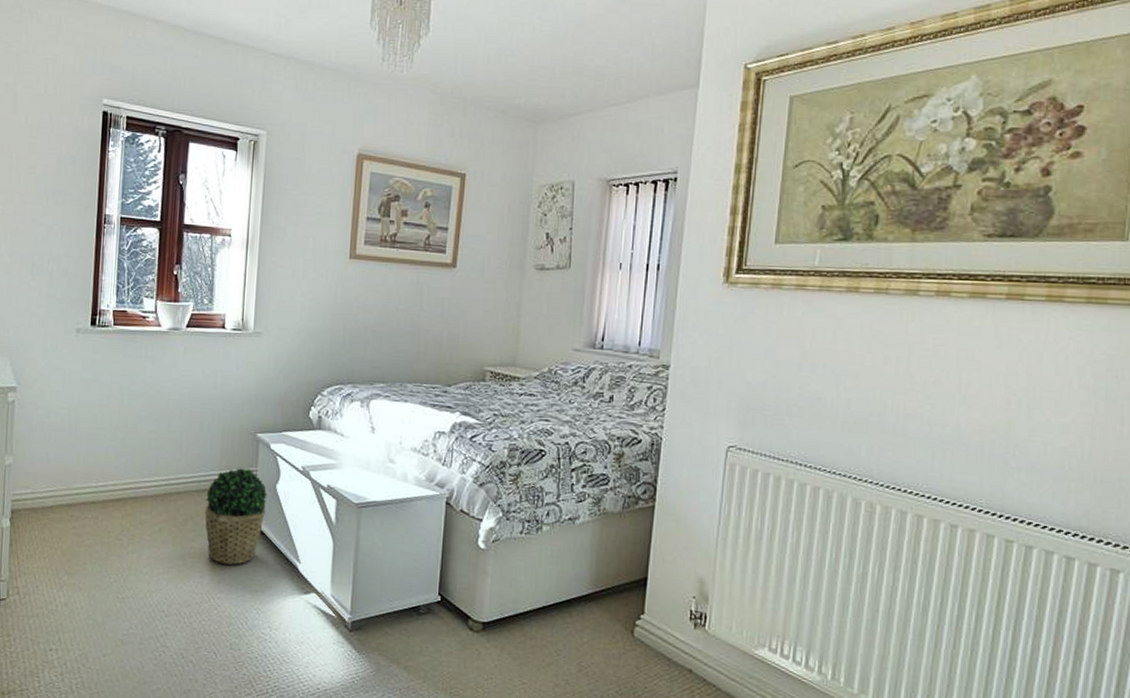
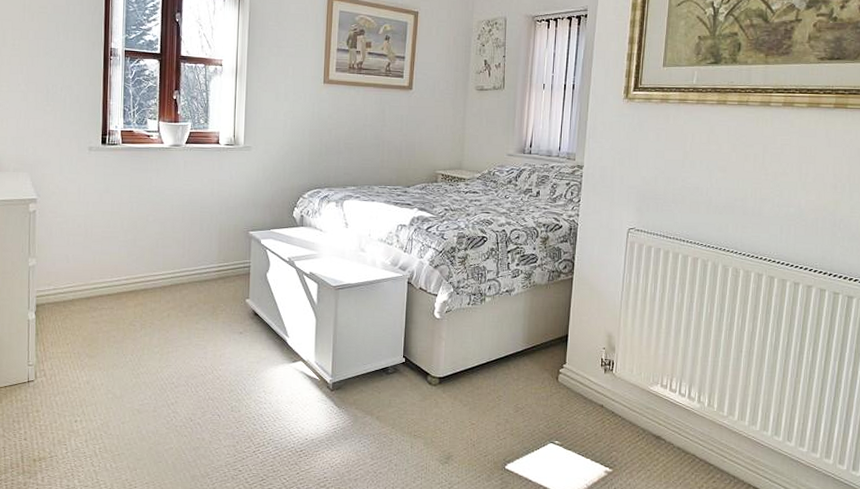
potted plant: present [205,468,268,565] -> none [206,261,260,341]

